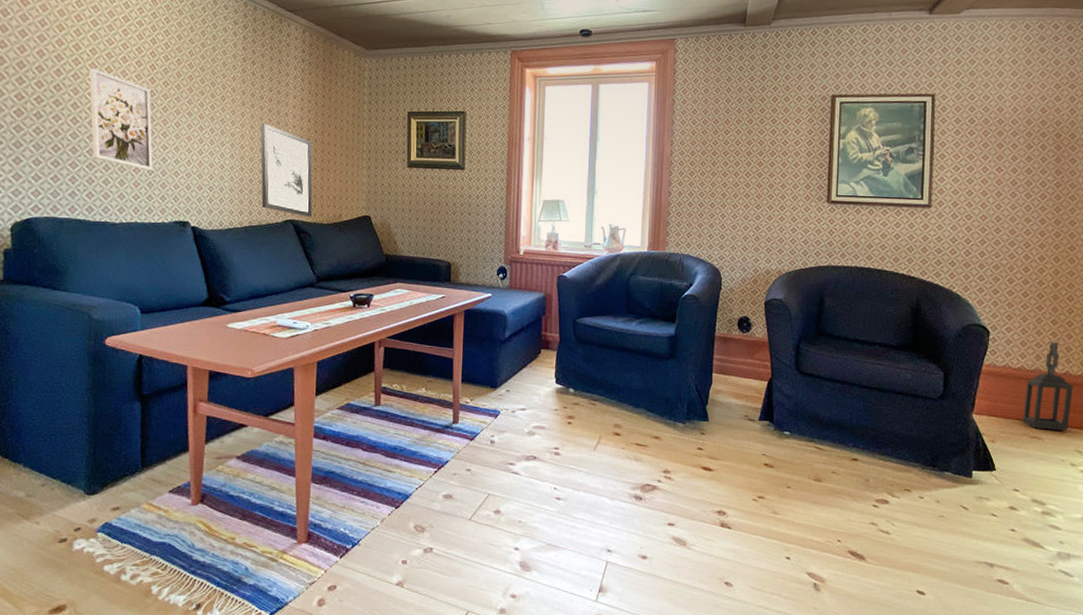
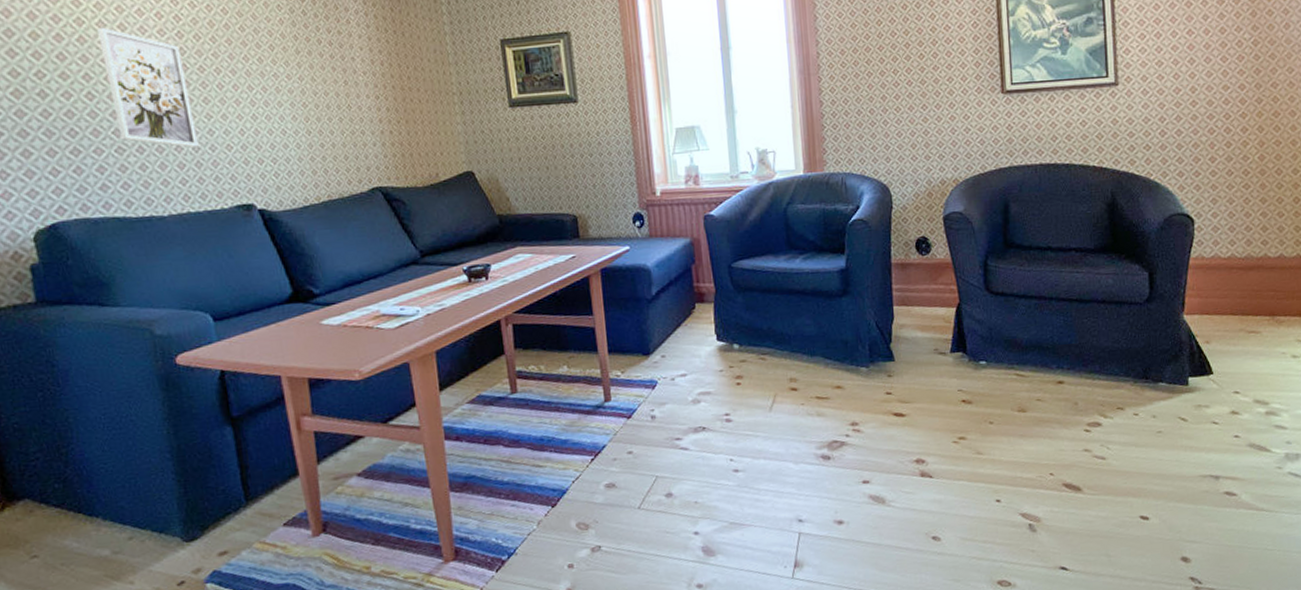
wall art: present [260,123,313,218] -> none [323,72,403,182]
lantern: present [1023,342,1073,431] -> none [1237,223,1289,322]

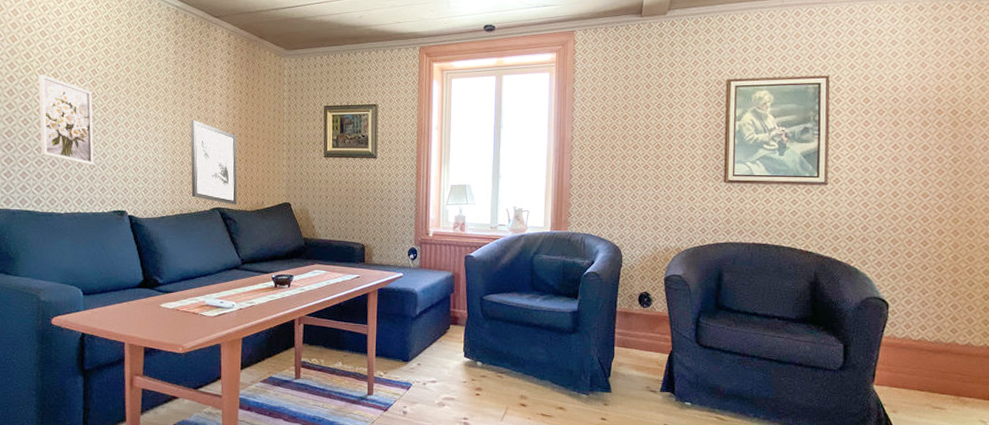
wall art: none [323,72,403,182] -> present [190,119,237,206]

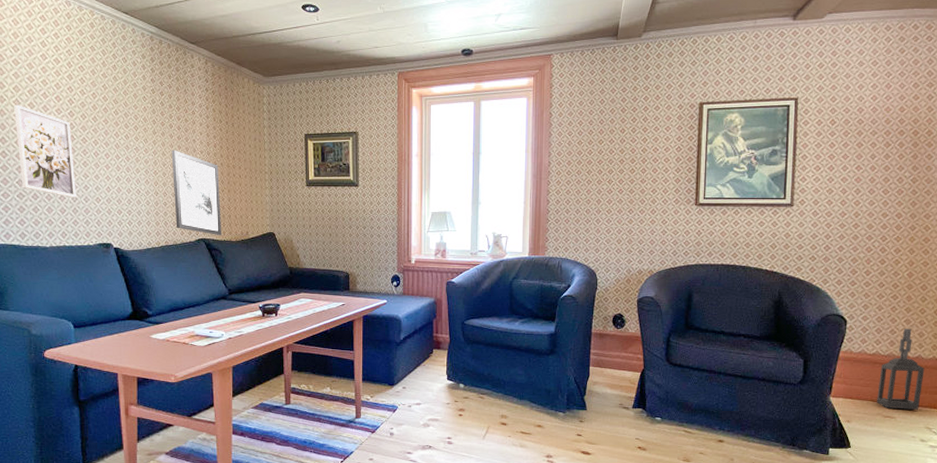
lantern: none [925,314,975,401] -> present [877,329,925,410]

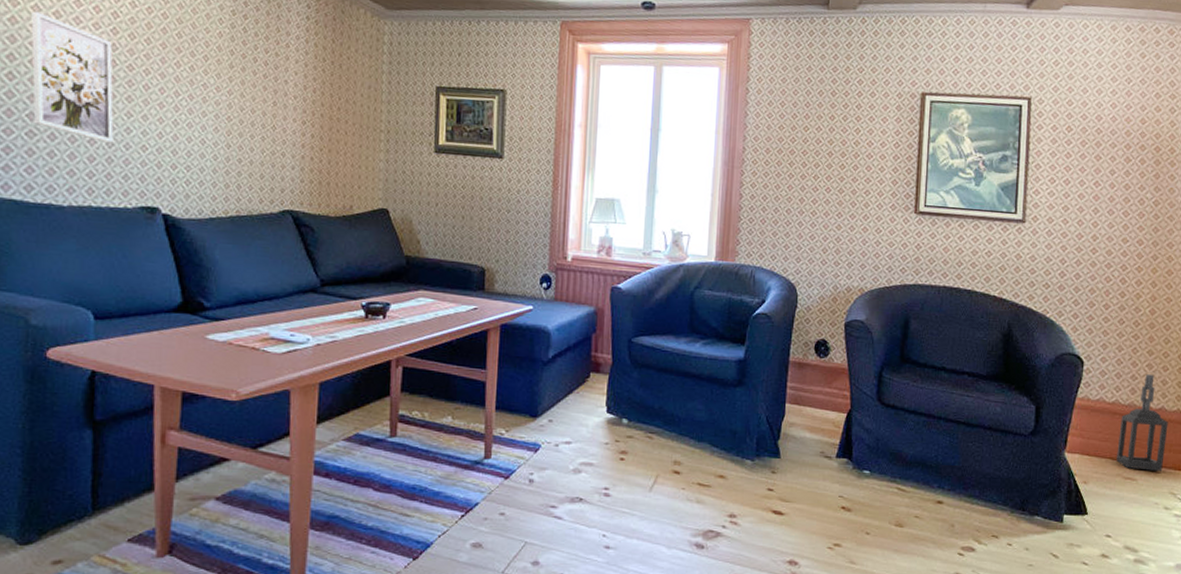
wall art: present [171,150,221,236] -> none [252,91,318,209]

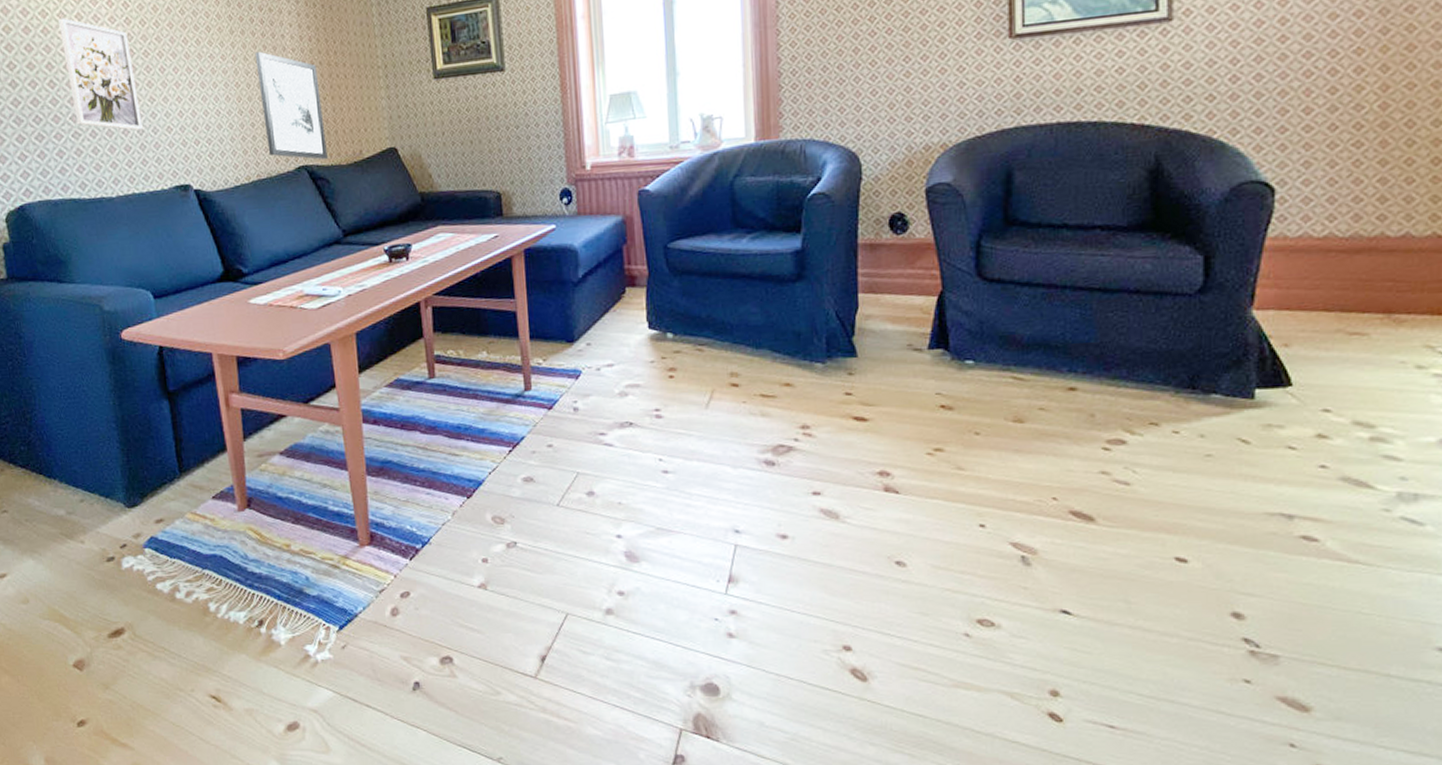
wall art: none [252,91,318,209] -> present [254,51,328,160]
lantern: present [1116,374,1168,471] -> none [1334,191,1418,321]

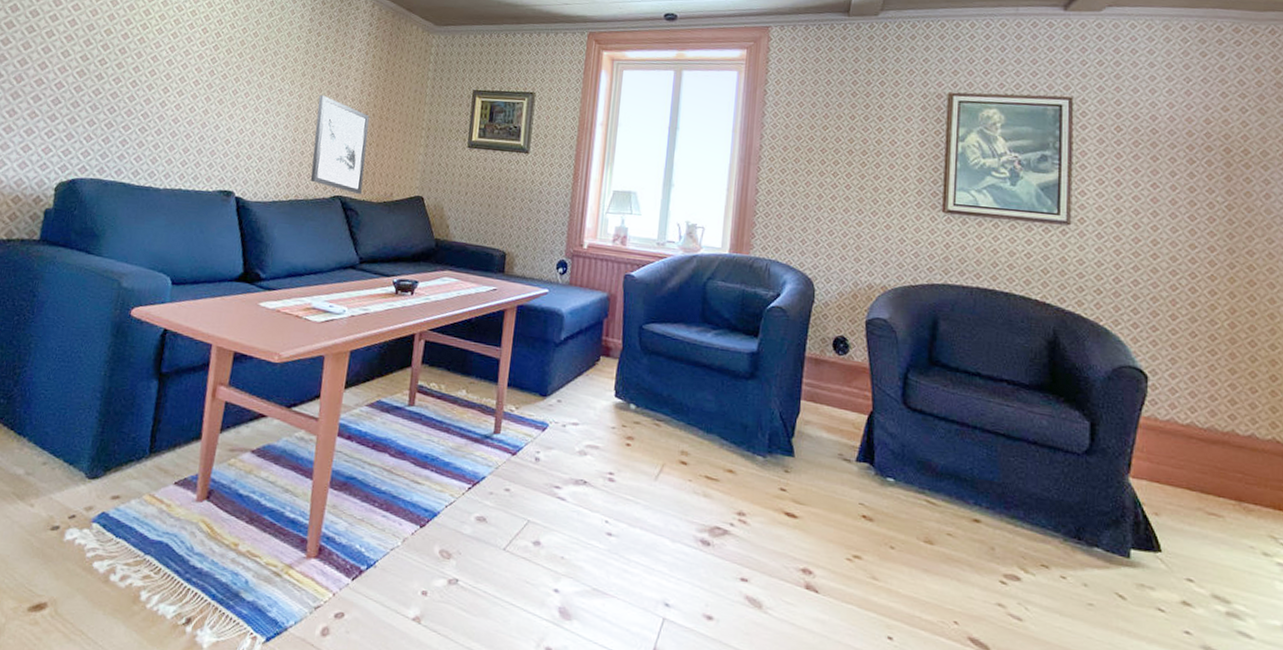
wall art: present [58,18,143,131] -> none [146,33,213,137]

